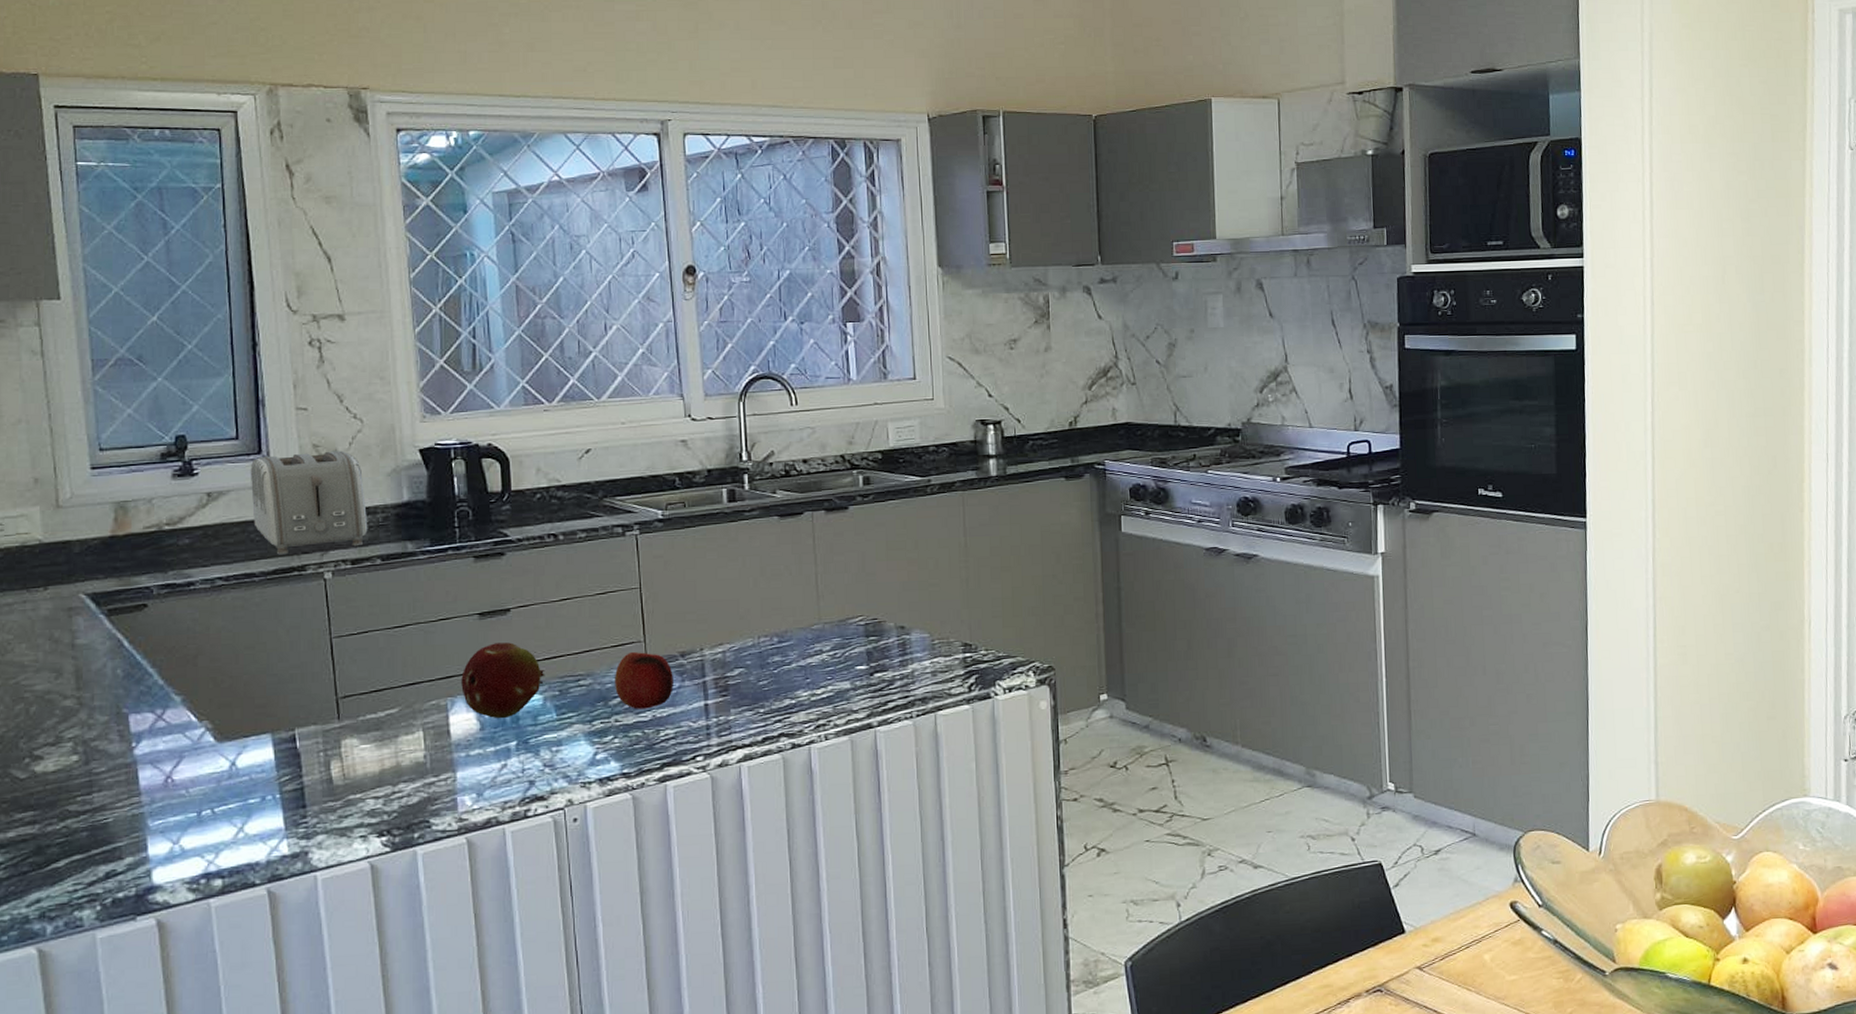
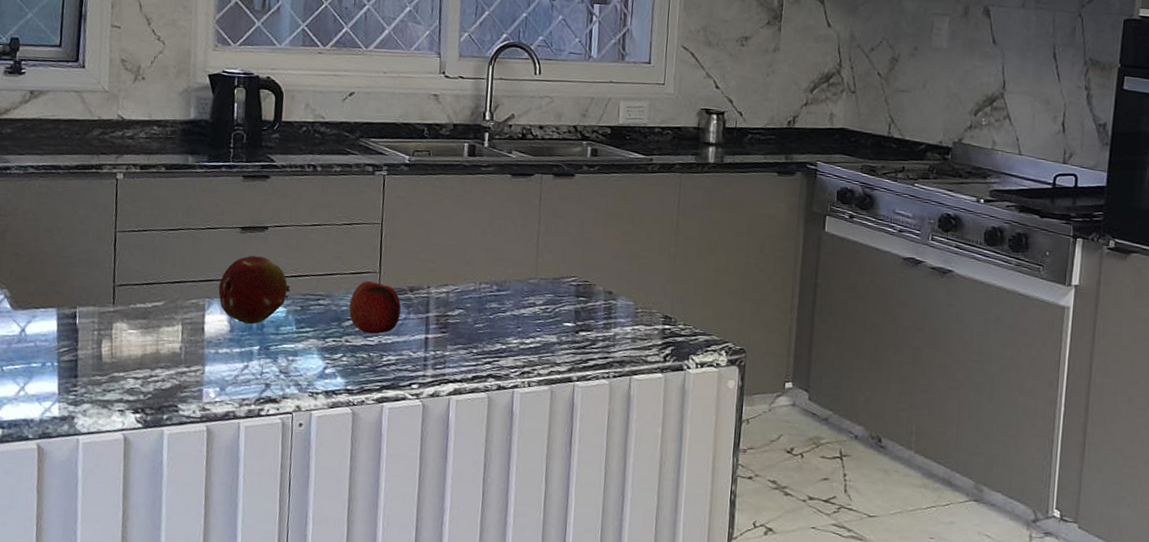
toaster: present [250,450,368,555] -> none [64,64,159,154]

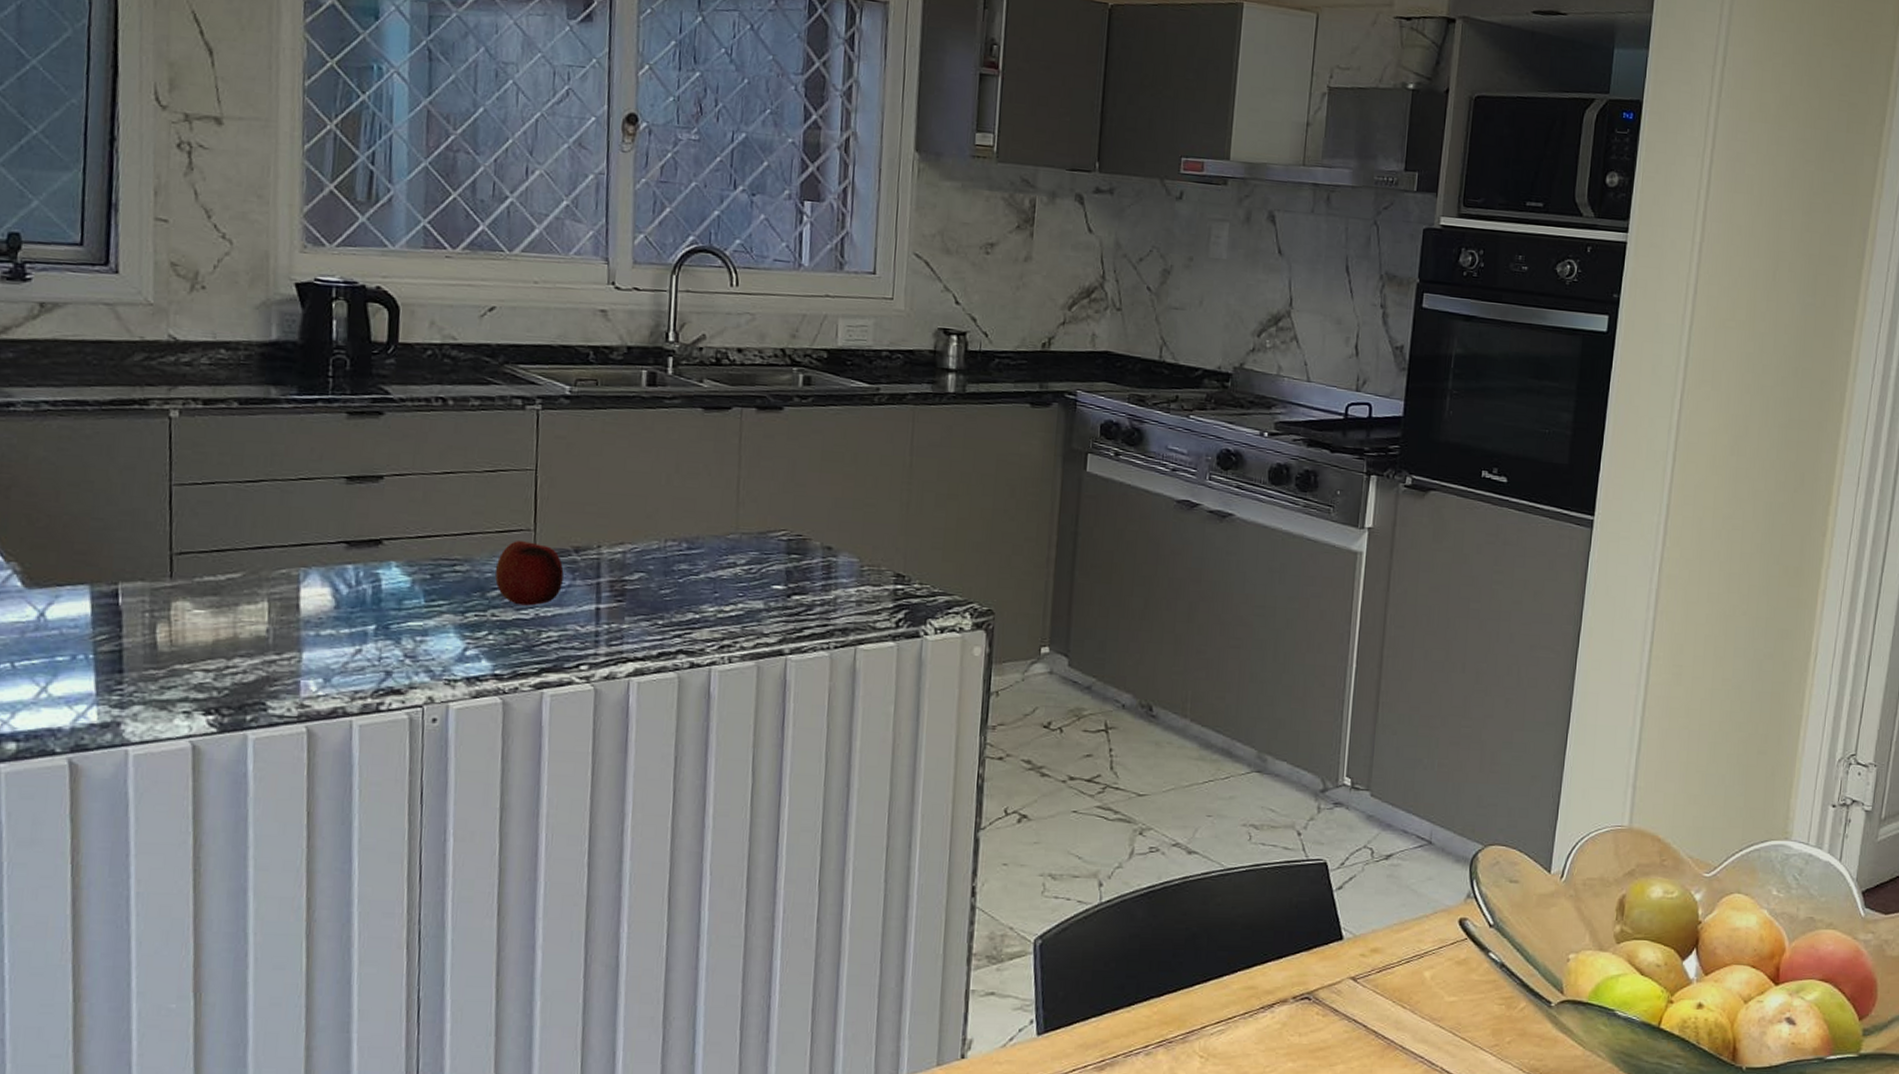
fruit: present [218,256,291,325] -> none [317,512,417,599]

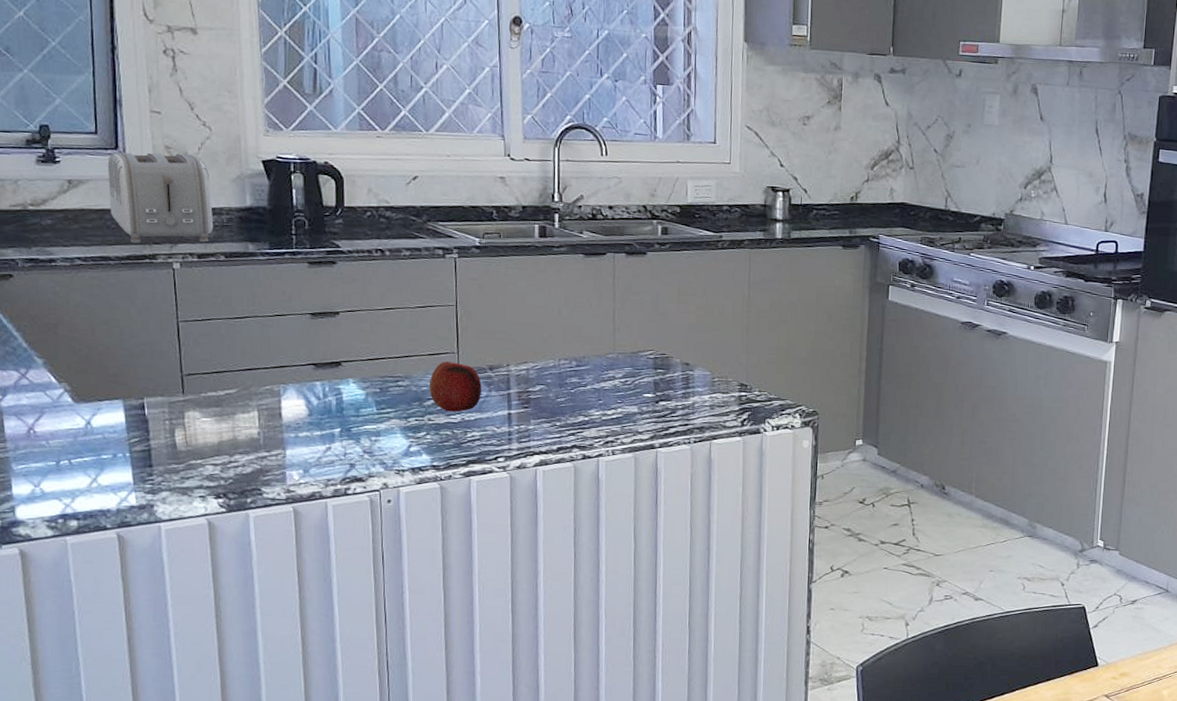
toaster: none [92,268,227,385] -> present [107,151,214,243]

